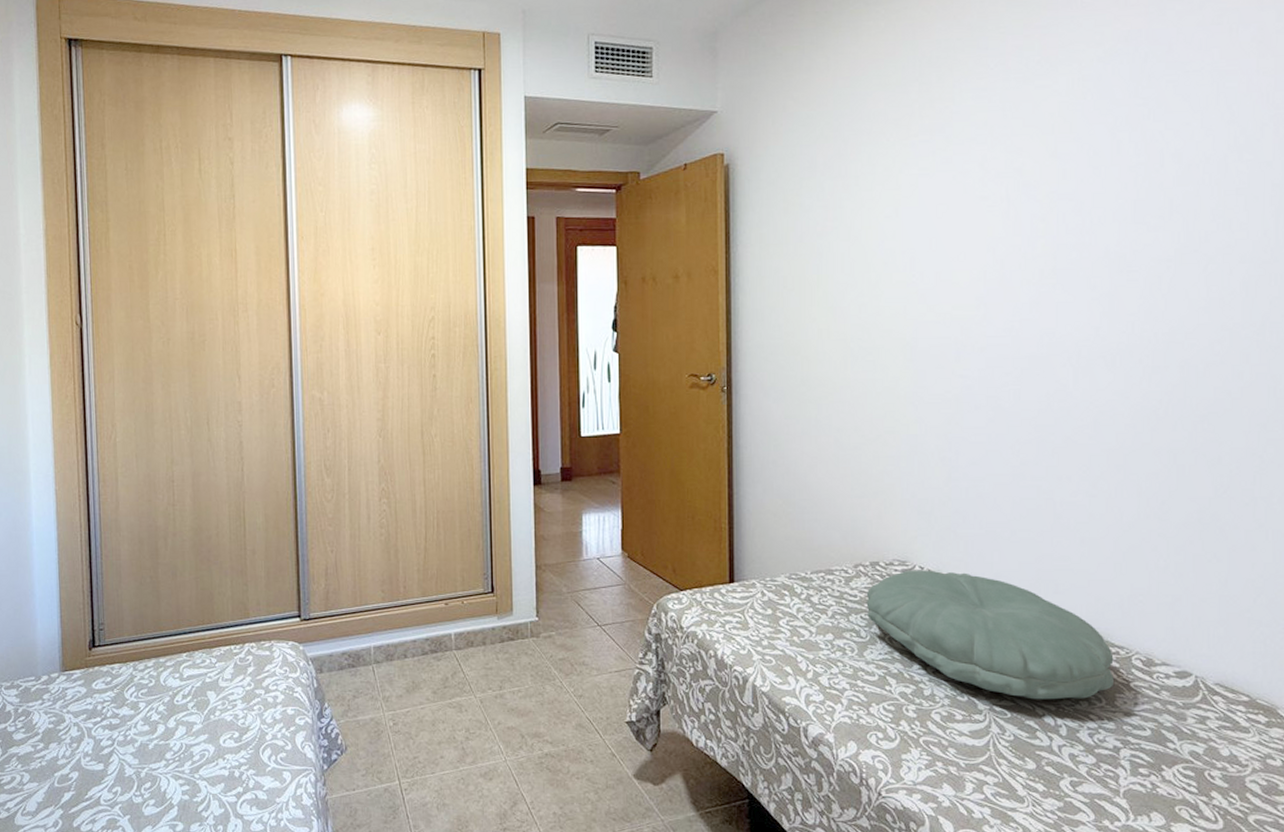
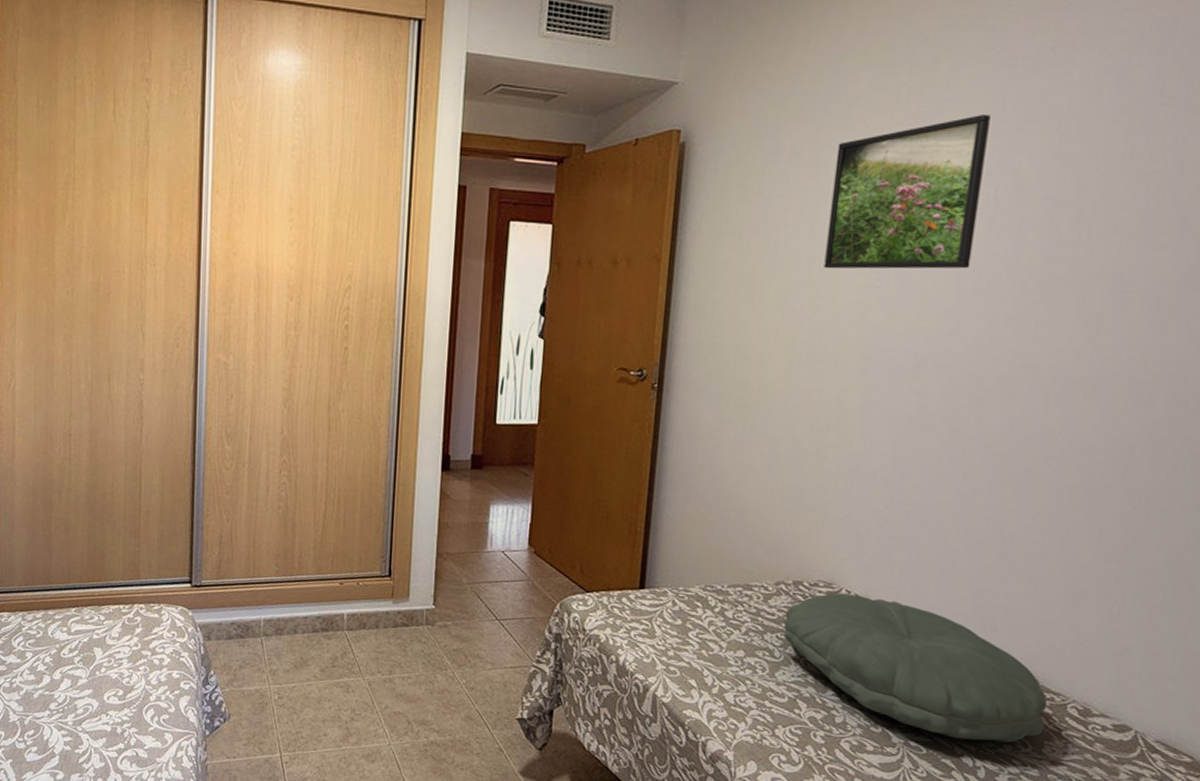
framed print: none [864,122,993,269] -> present [824,113,991,269]

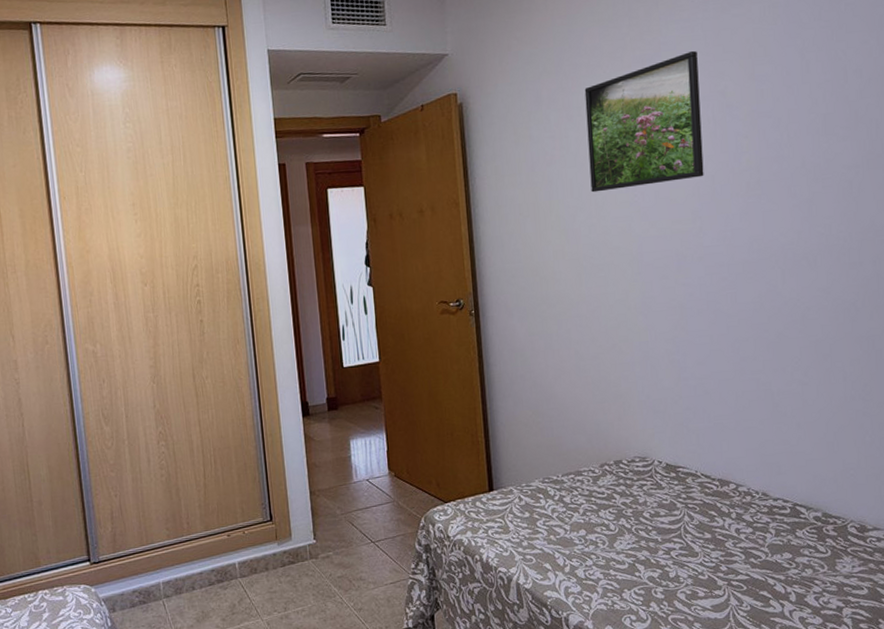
pillow: present [783,592,1048,743] -> none [612,463,833,572]

